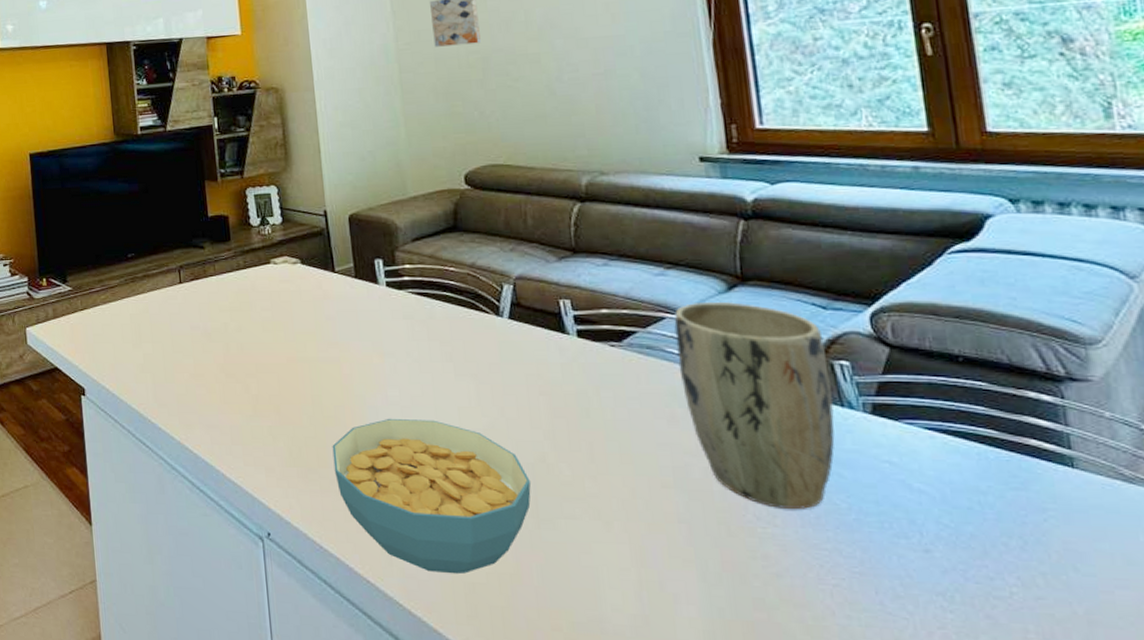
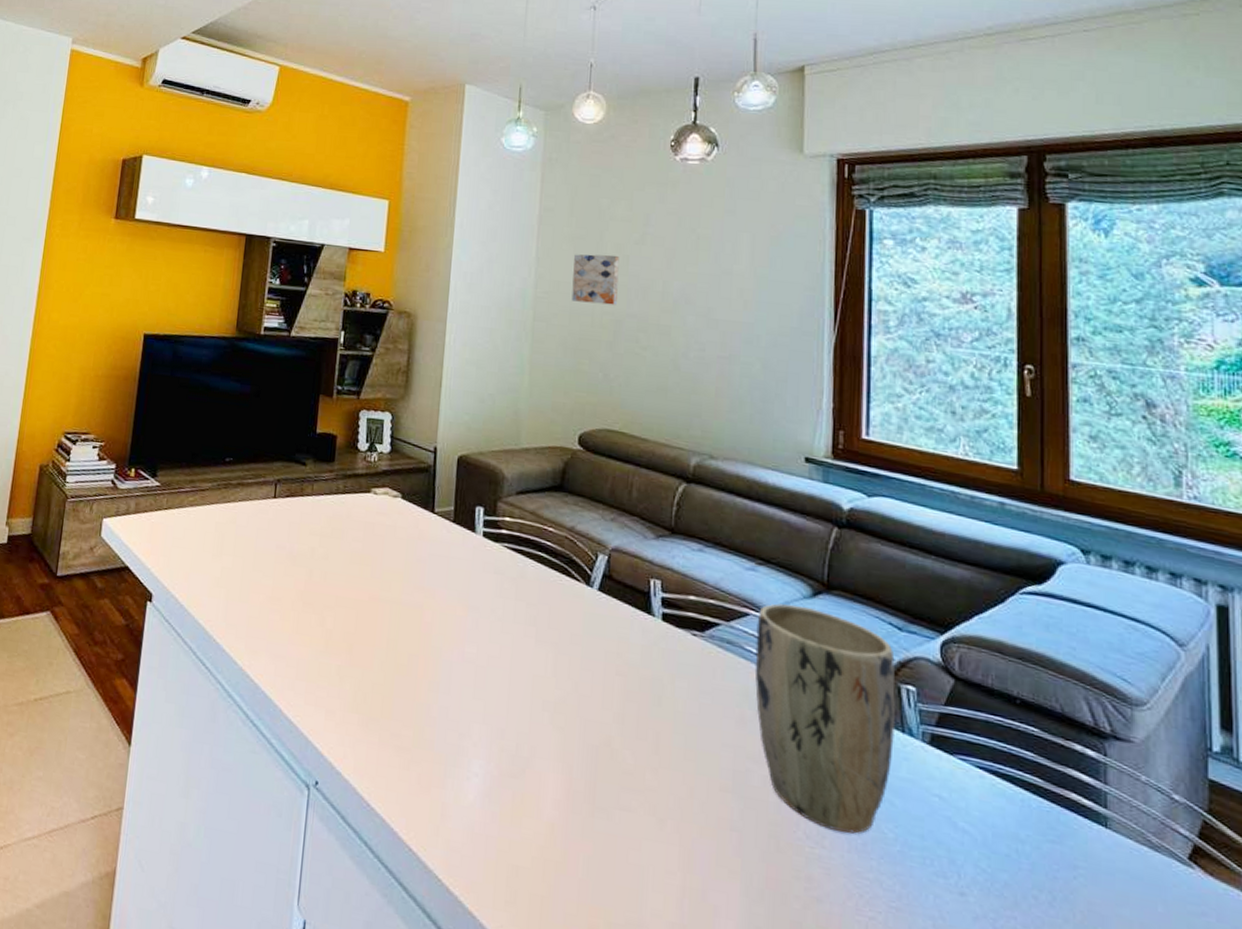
cereal bowl: present [332,419,531,574] -> none [396,676,592,855]

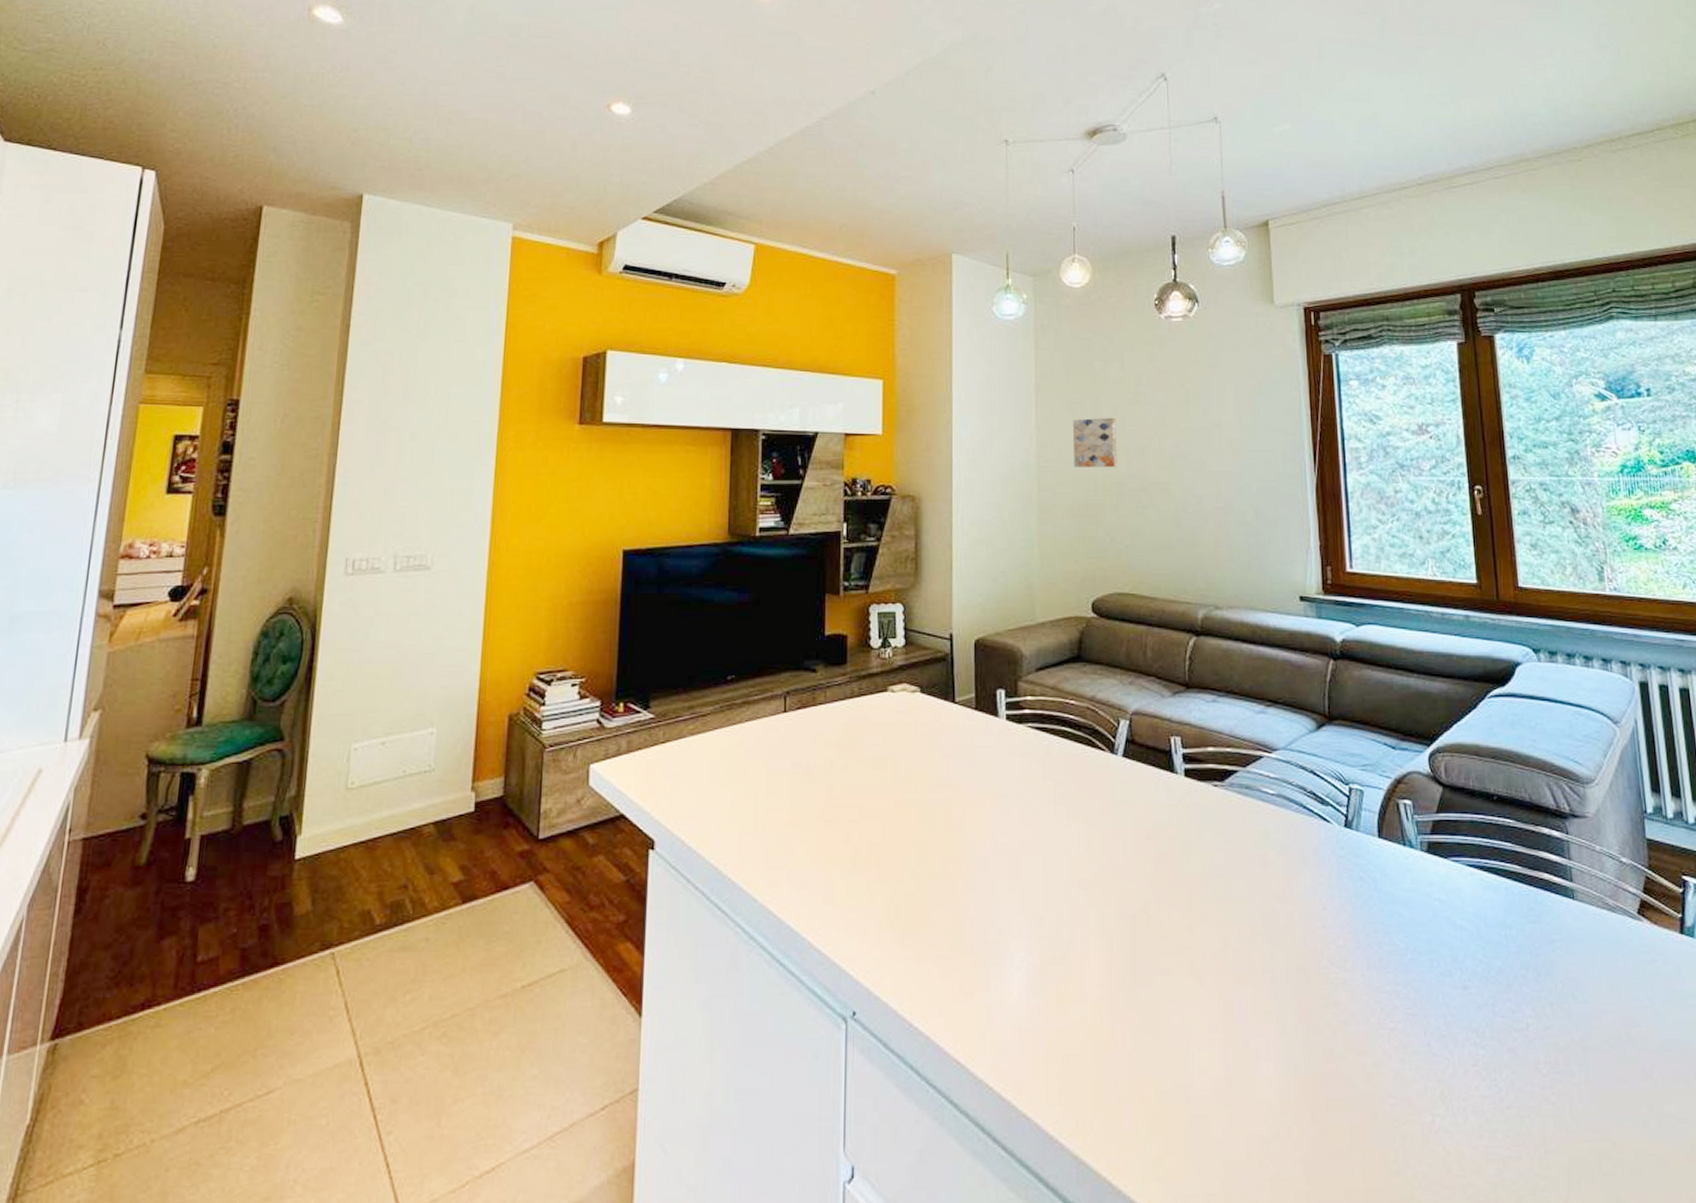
plant pot: present [754,603,896,834] -> none [1270,740,1398,952]

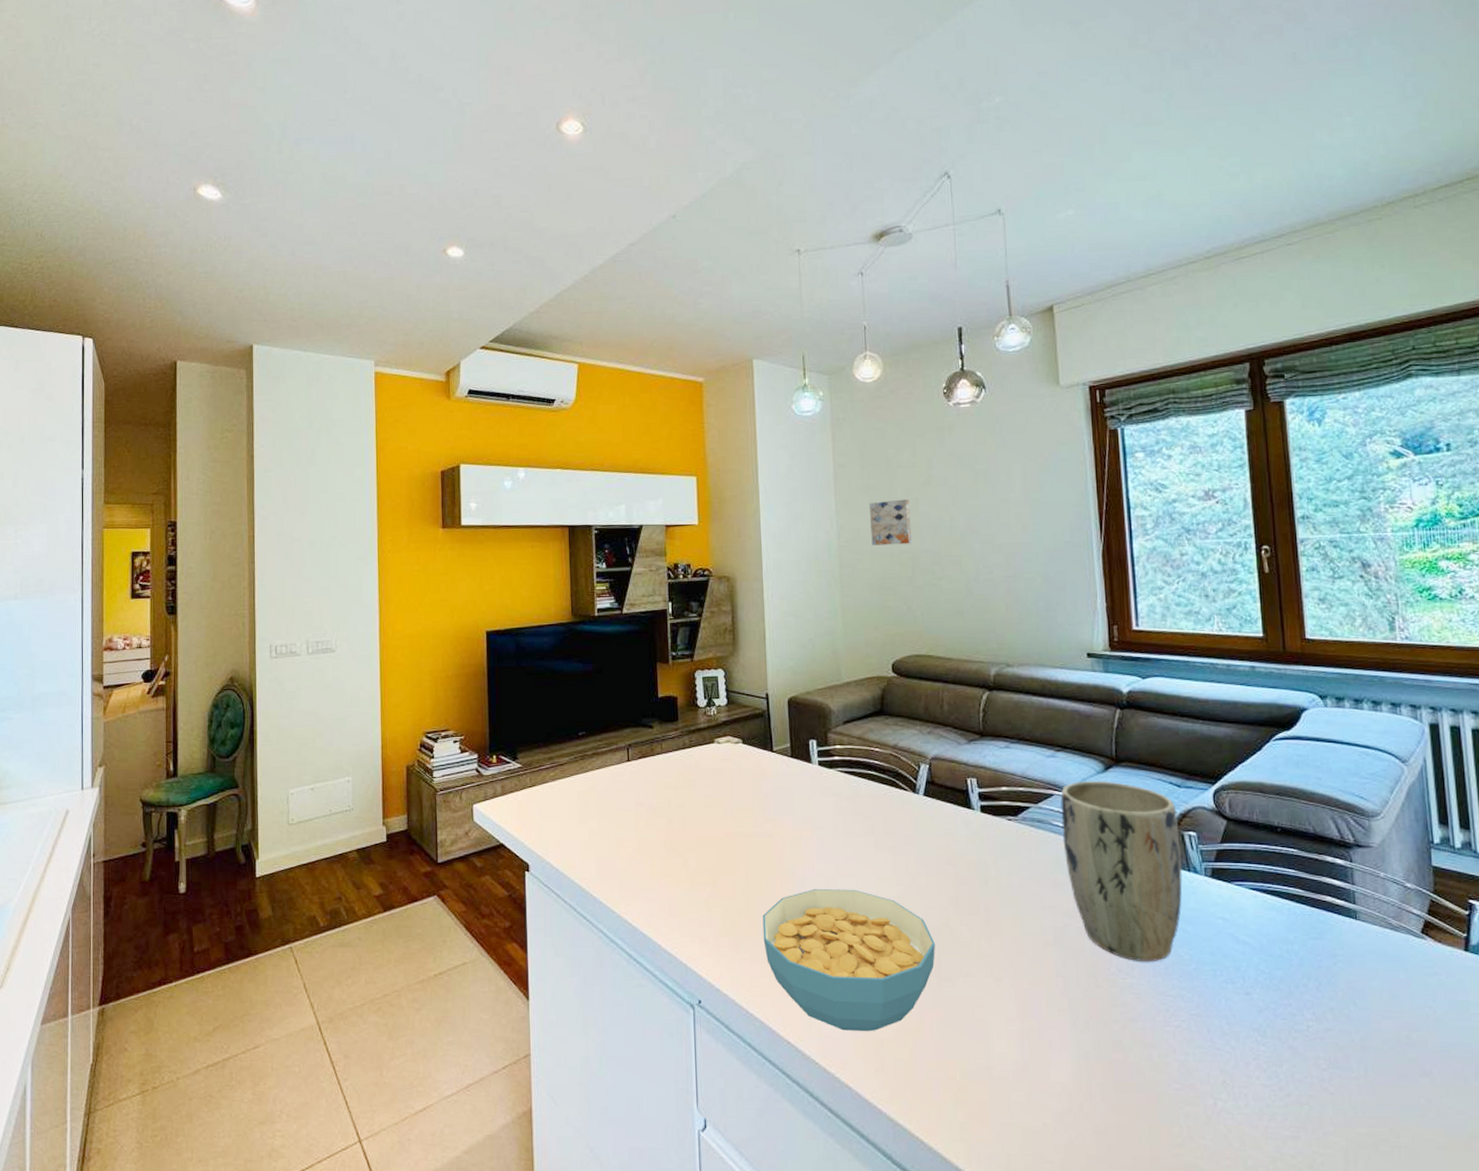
cereal bowl: none [934,869,1131,1047] -> present [762,889,935,1032]
plant pot: none [1270,740,1398,952] -> present [1060,780,1183,961]

